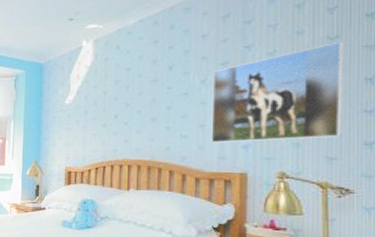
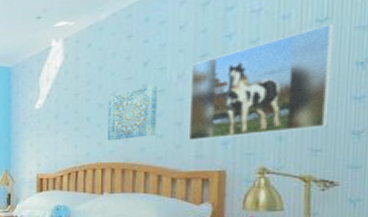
wall art: none [134,87,182,139] -> present [107,84,158,141]

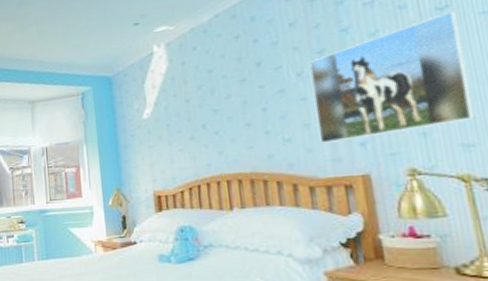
wall art: present [107,84,158,141] -> none [223,84,284,149]

